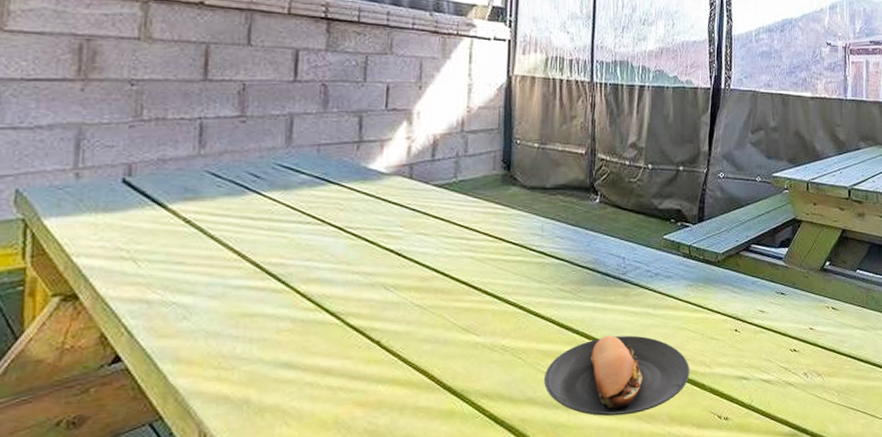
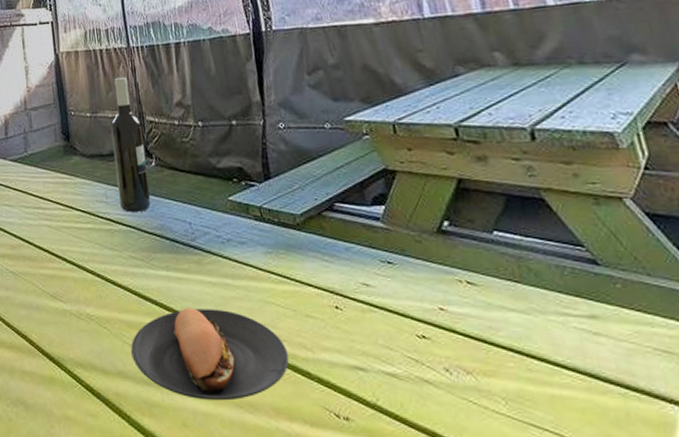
wine bottle: none [555,111,592,246] -> present [110,77,151,212]

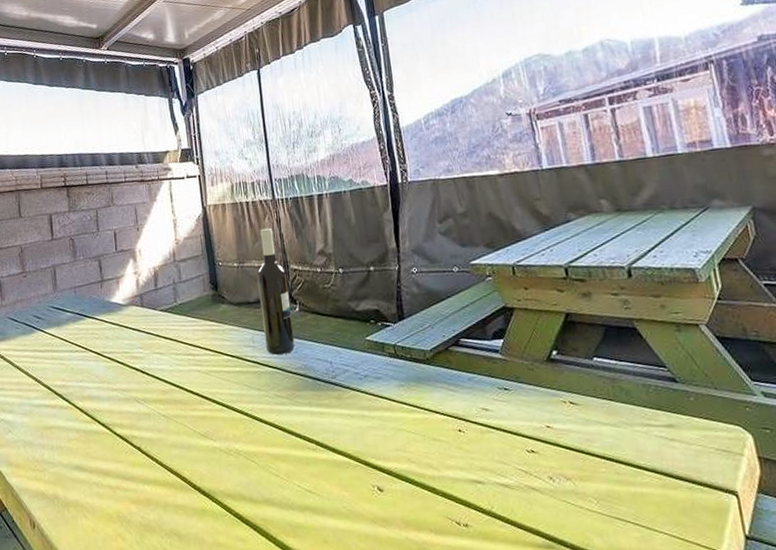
sandwich: present [131,308,289,401] -> none [276,438,418,519]

